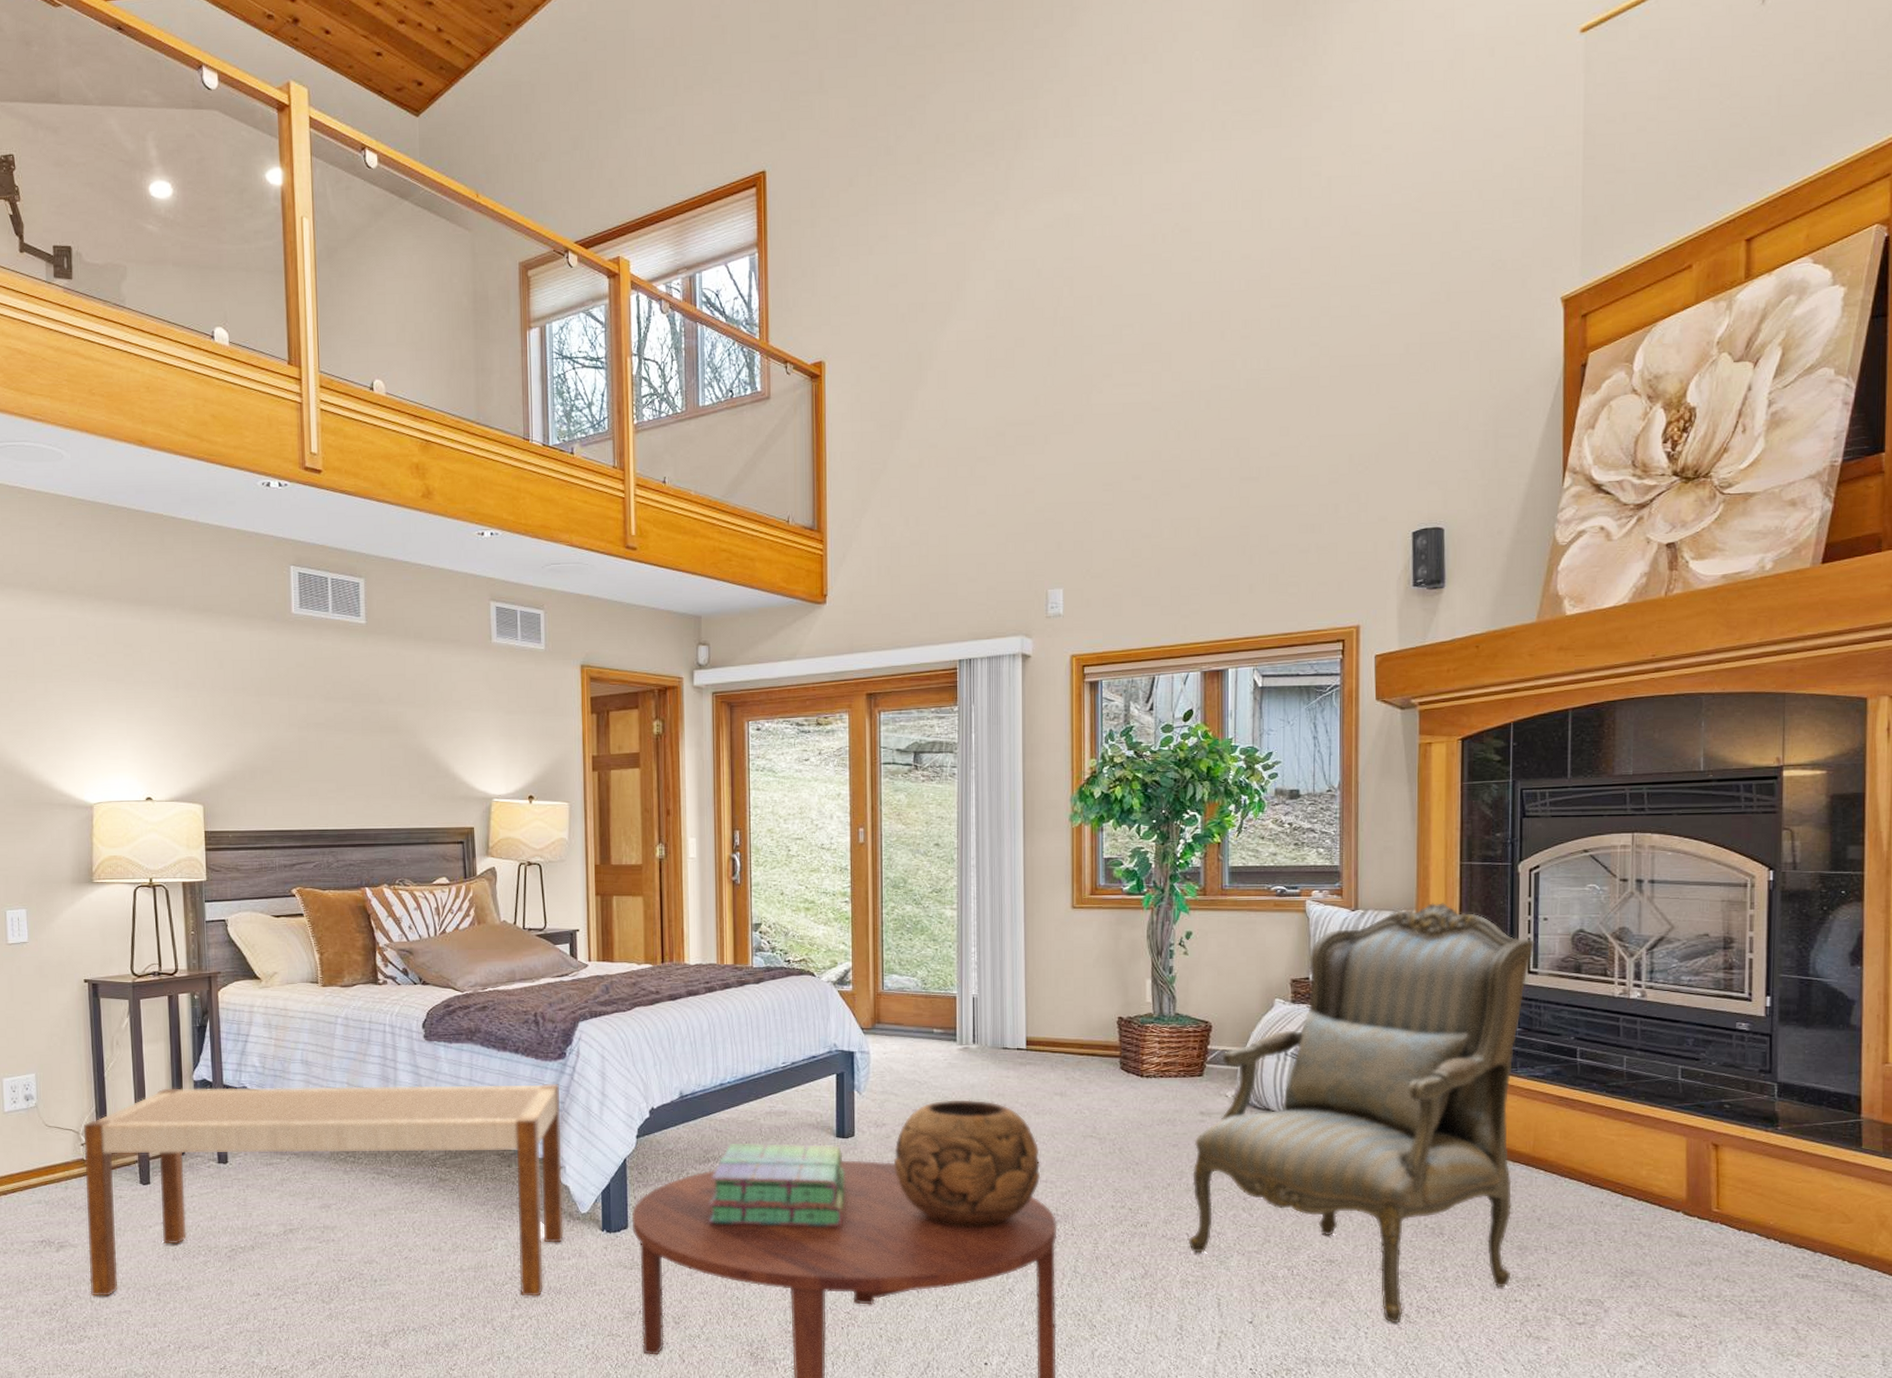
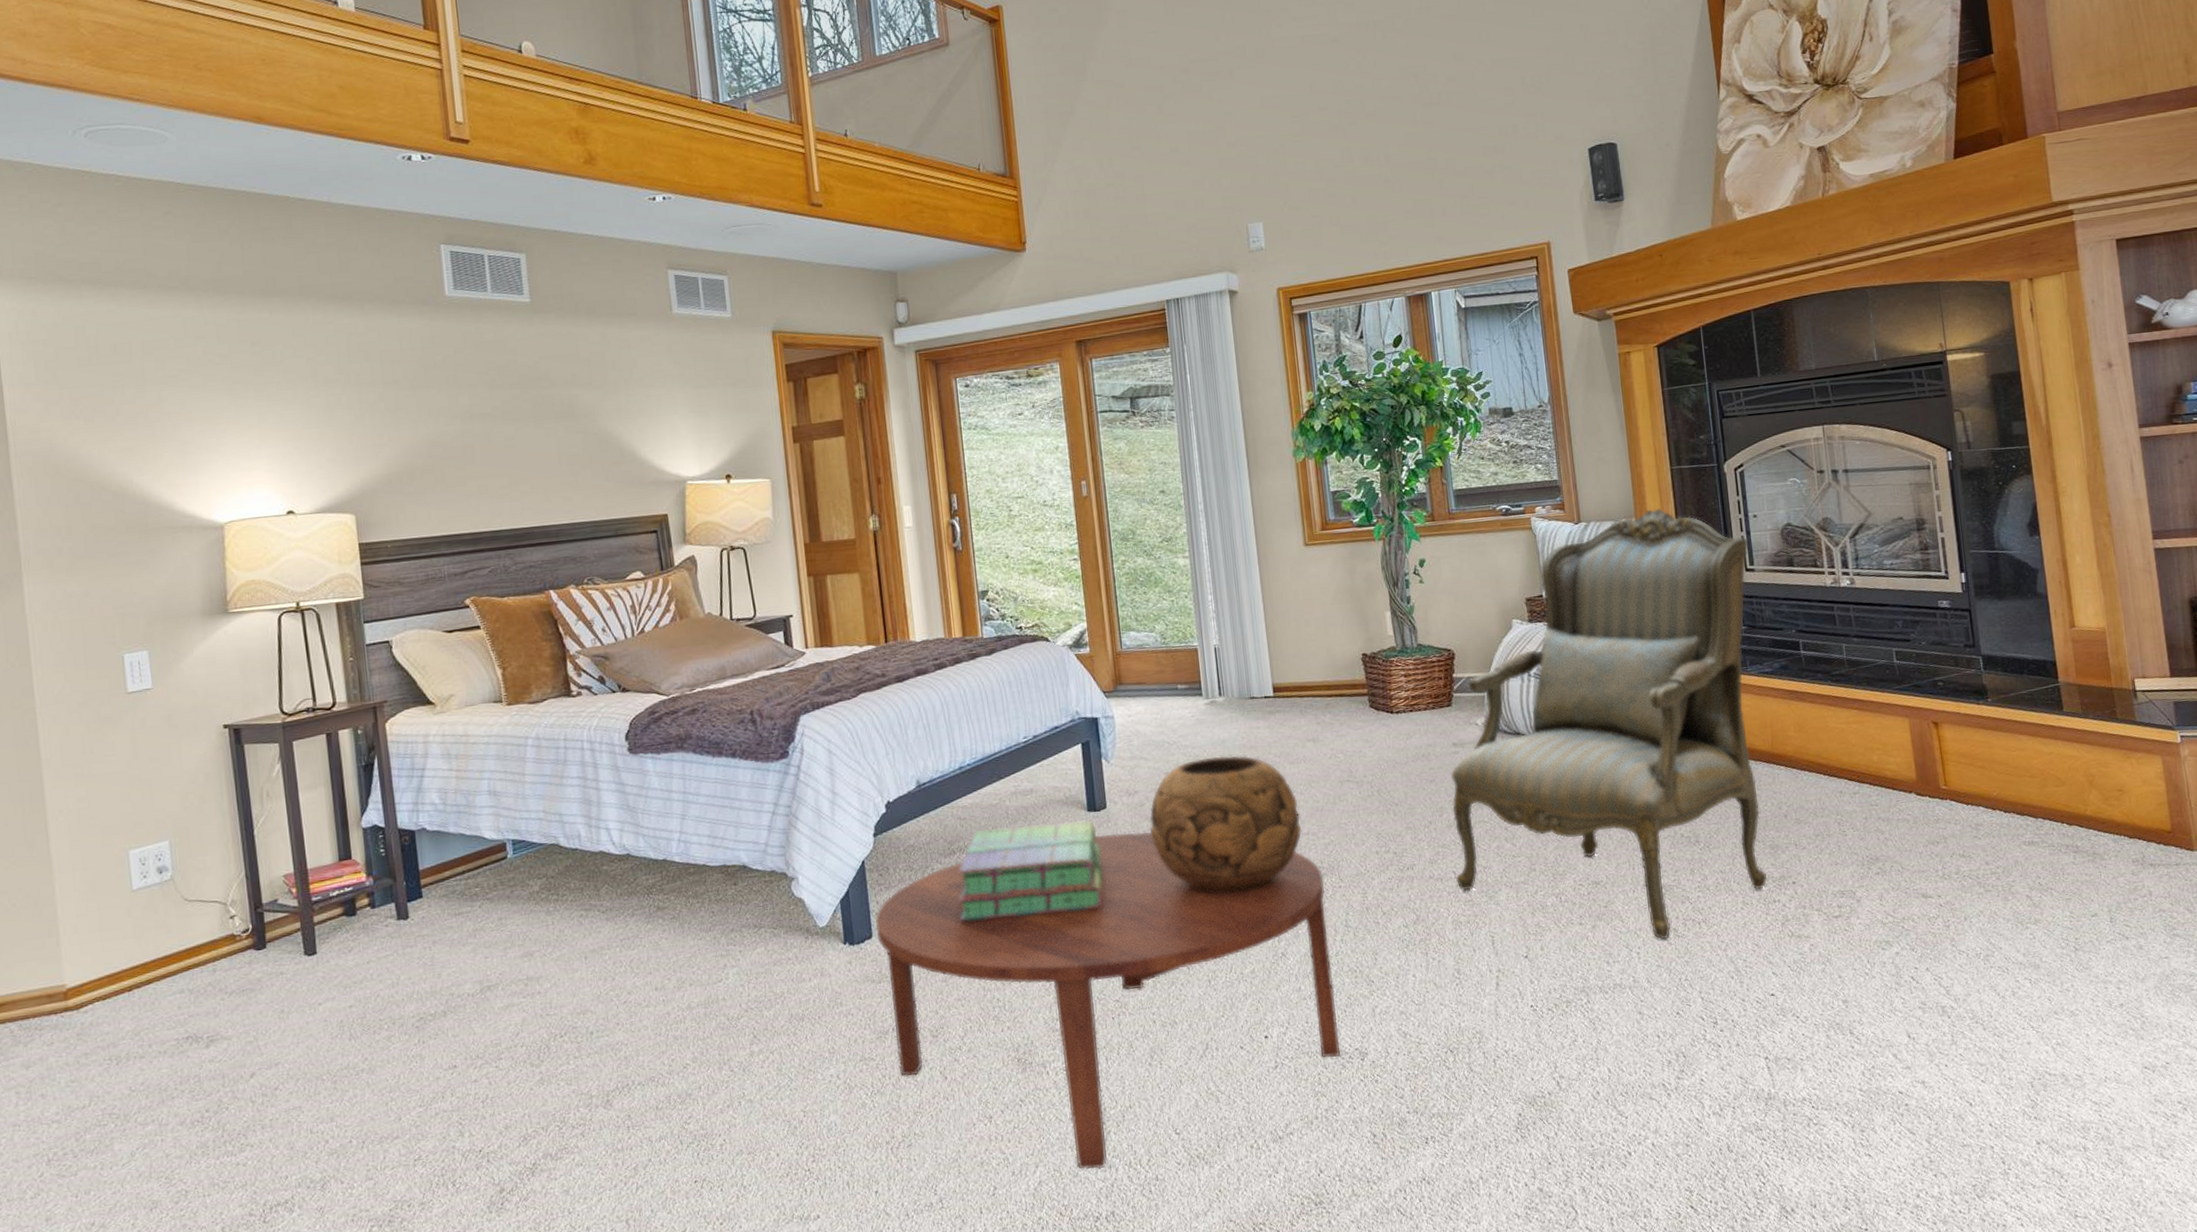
bench: present [83,1084,564,1296] -> none [231,786,802,1095]

